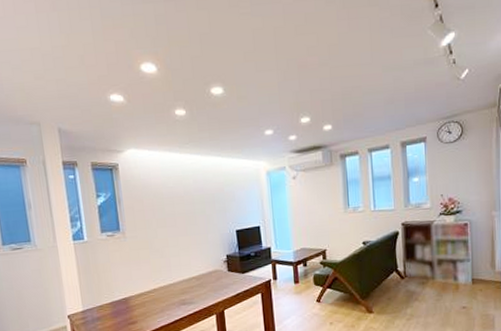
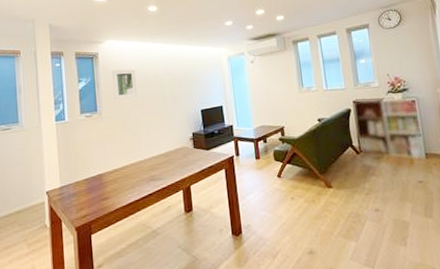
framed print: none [135,183,166,217] -> present [112,69,138,100]

